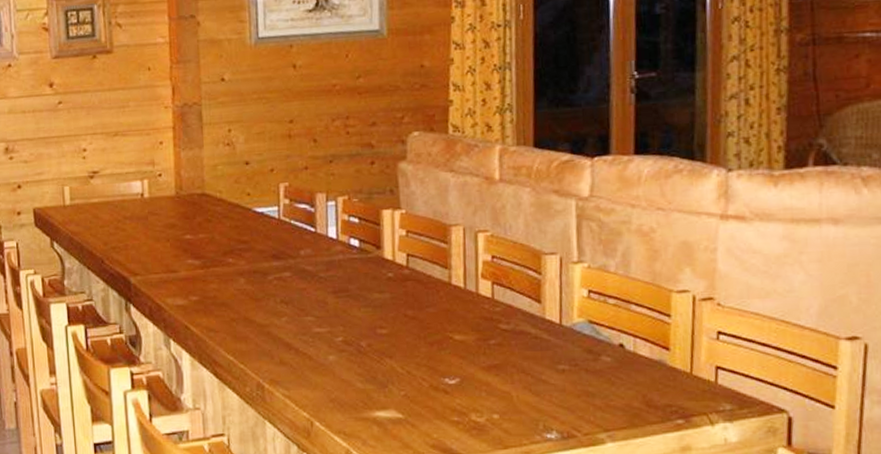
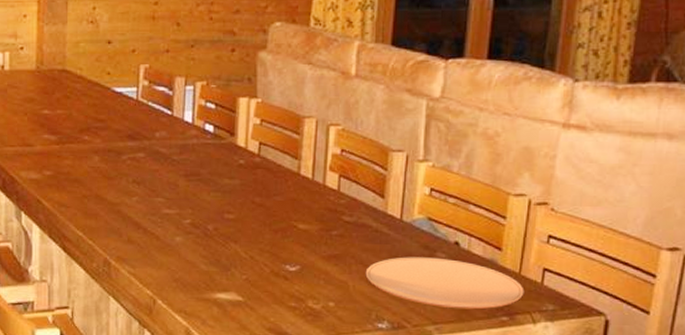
plate: none [528,361,698,414] -> present [365,257,525,310]

